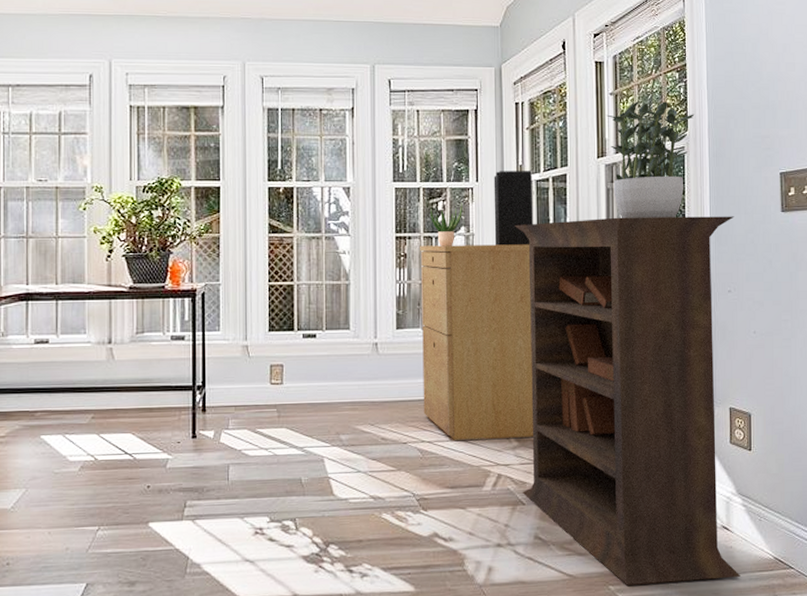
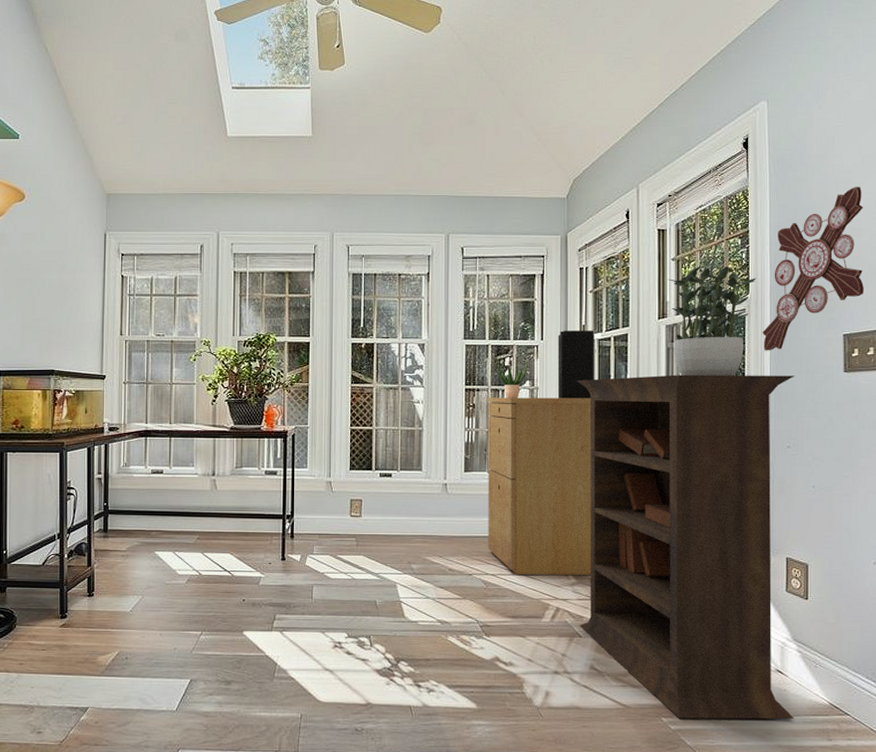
decorative cross: none [701,20,798,191] -> present [762,187,864,351]

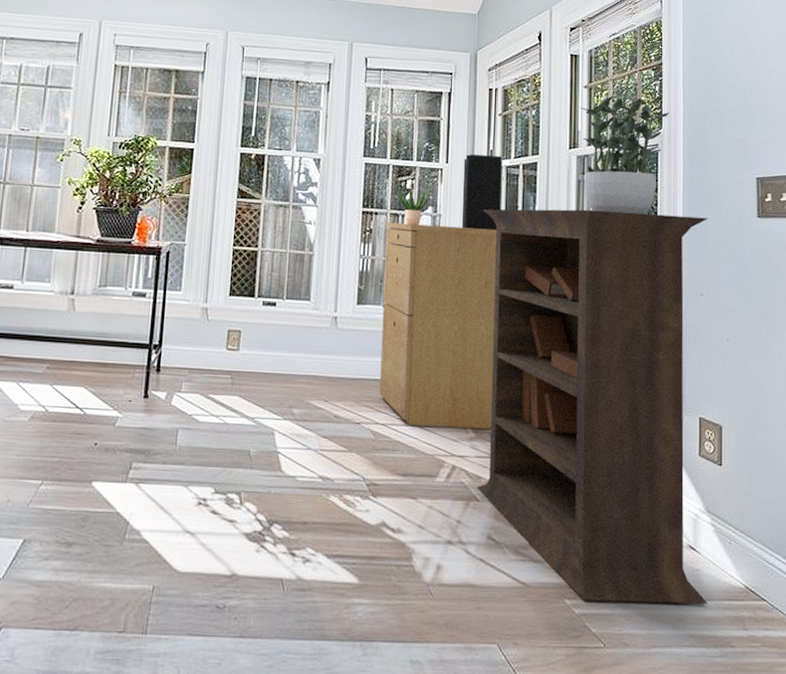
decorative cross: present [762,187,864,351] -> none [675,27,776,191]

